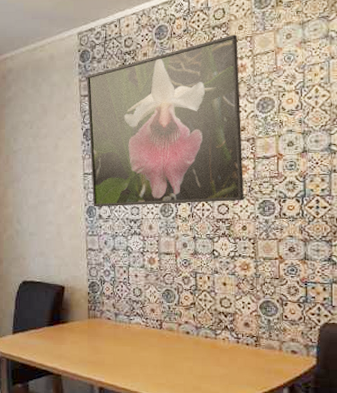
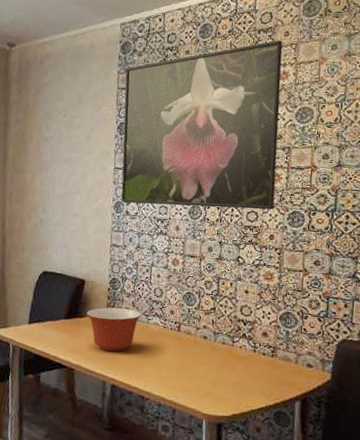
mixing bowl: none [68,311,124,355] -> present [86,307,142,352]

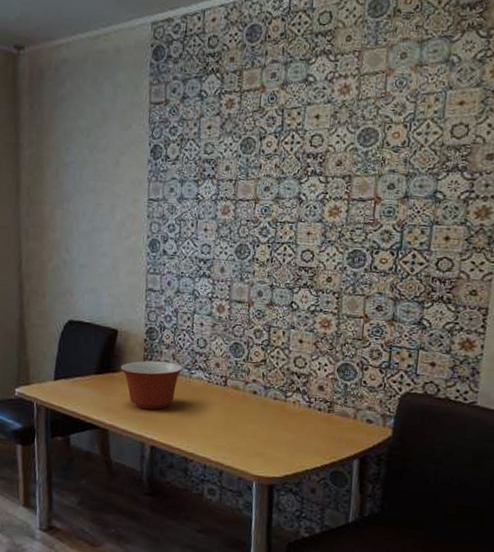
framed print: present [121,40,283,210] -> none [157,46,344,248]

